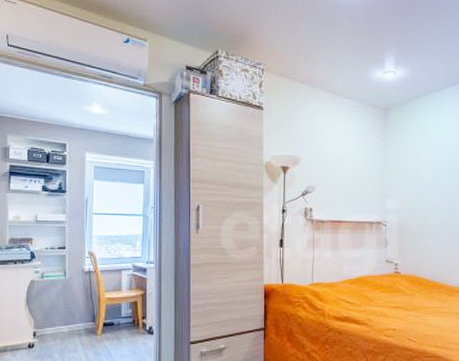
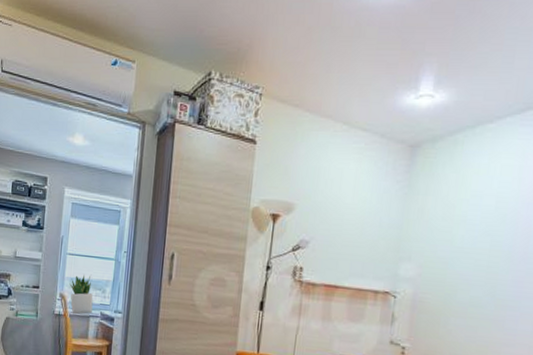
planter: none [98,232,124,270] -> present [69,275,93,315]

